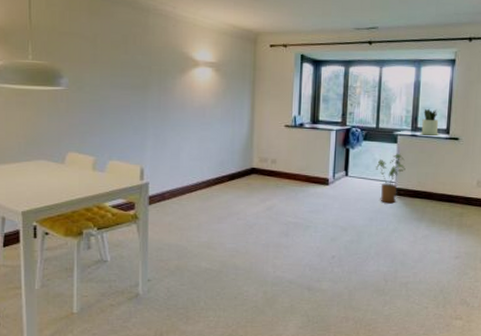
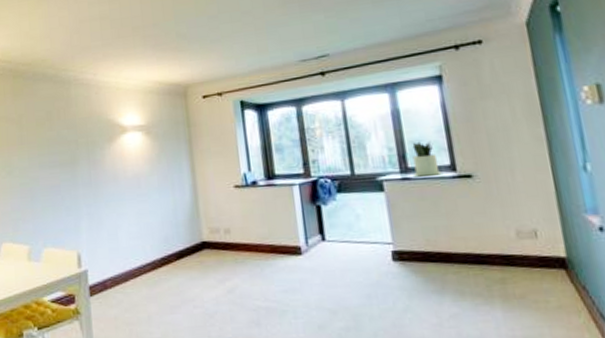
house plant: present [376,153,406,204] -> none [361,204,404,273]

